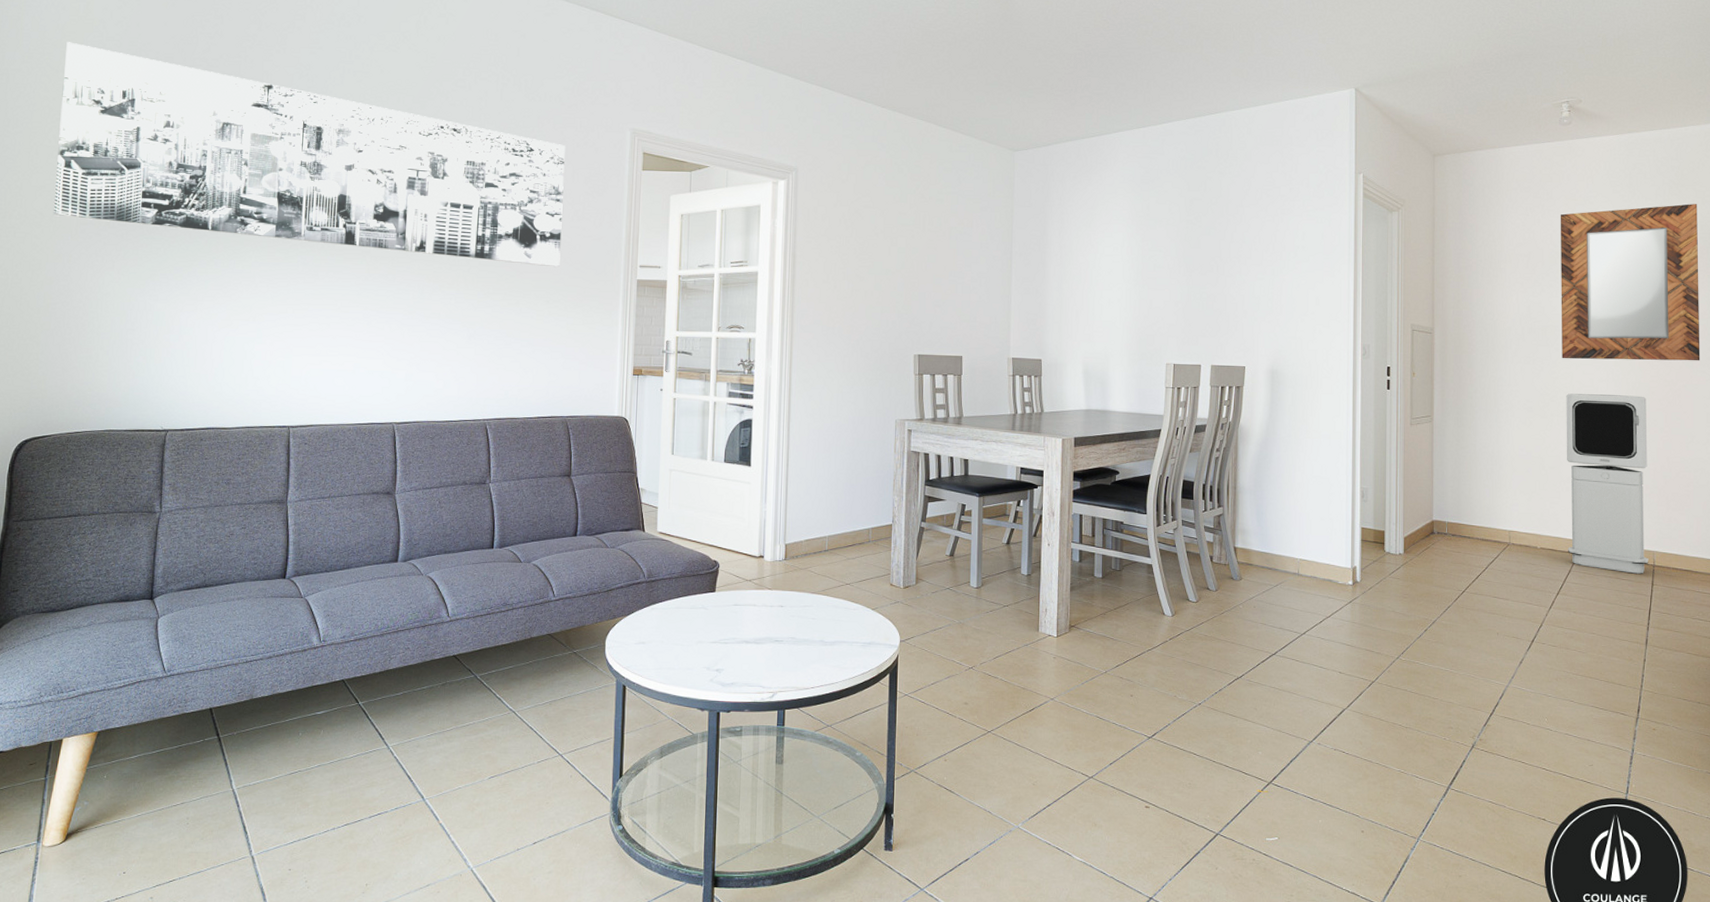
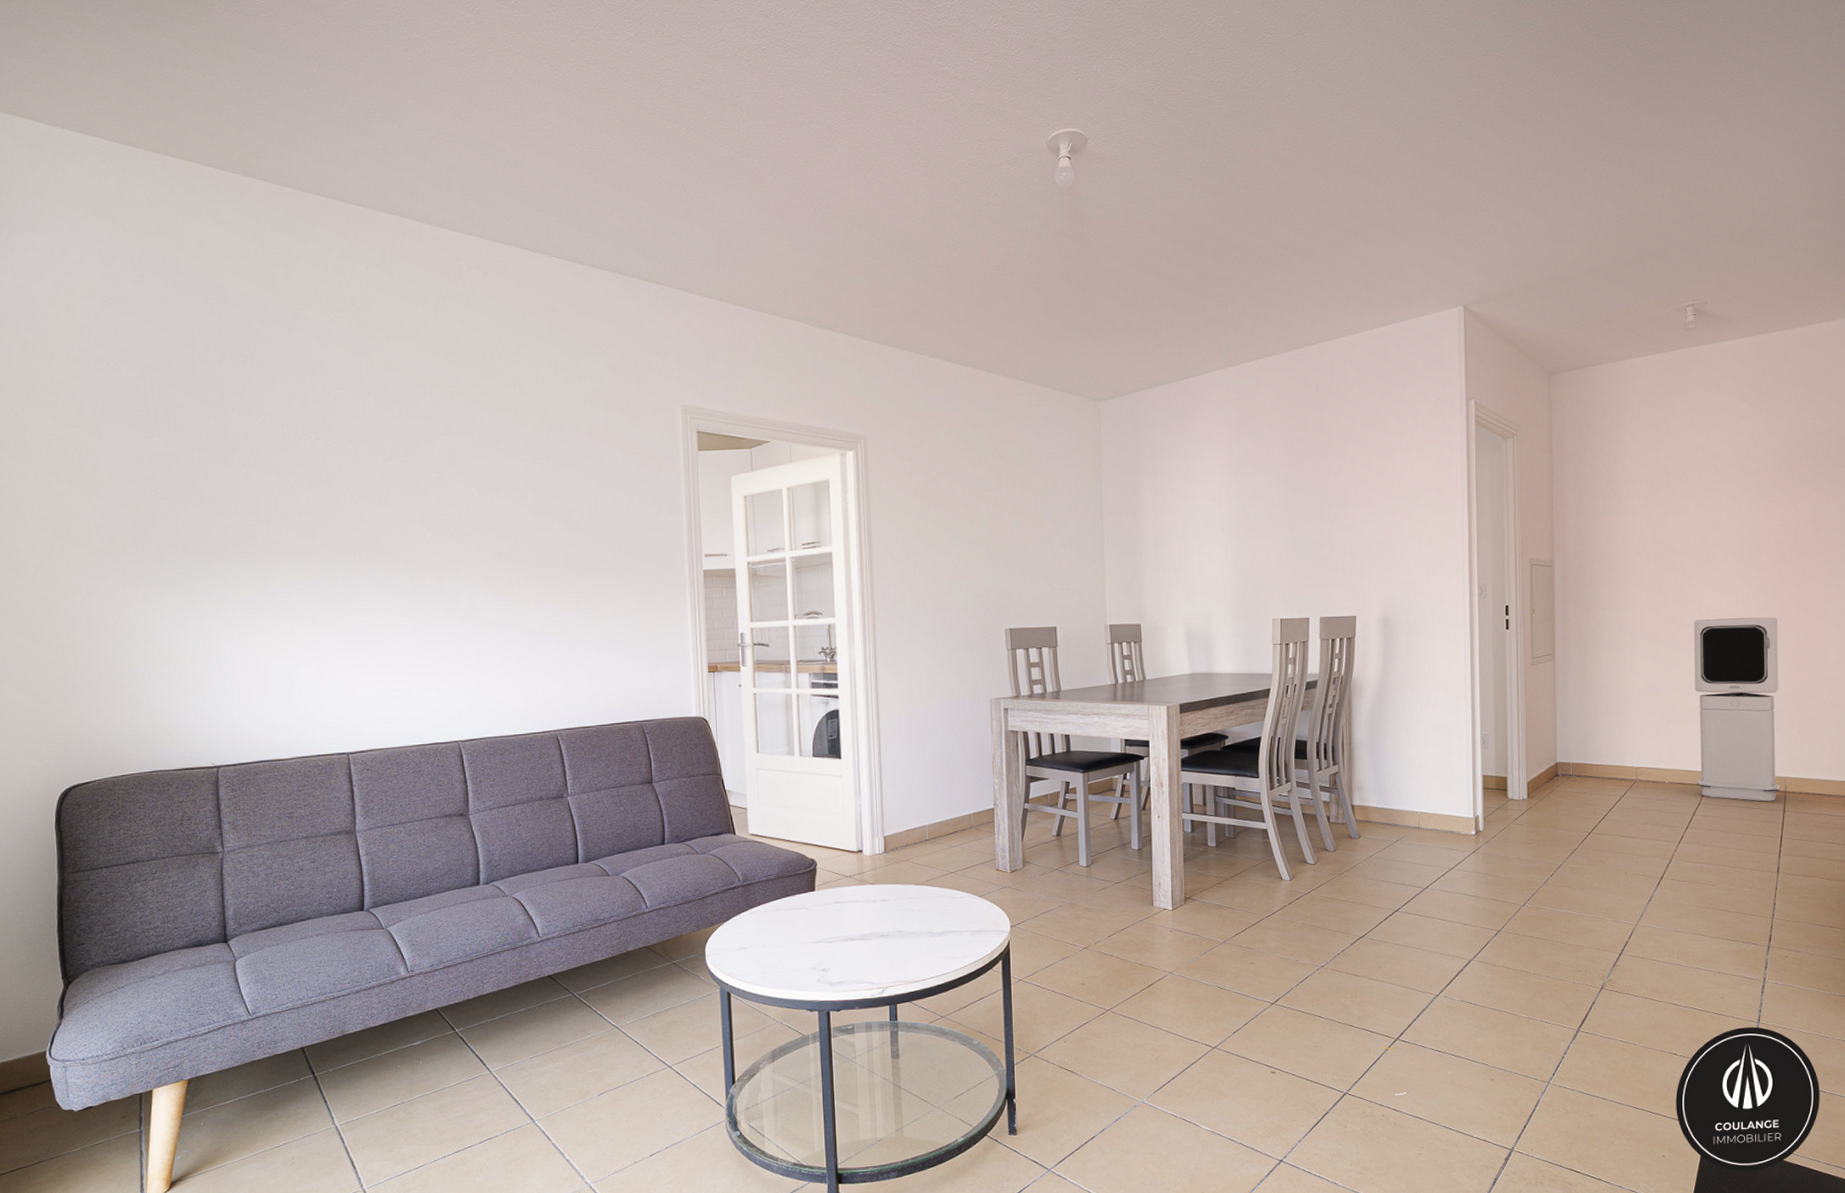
wall art: present [52,42,565,268] -> none [51,352,619,564]
home mirror: present [1560,204,1700,361] -> none [1685,407,1834,584]

